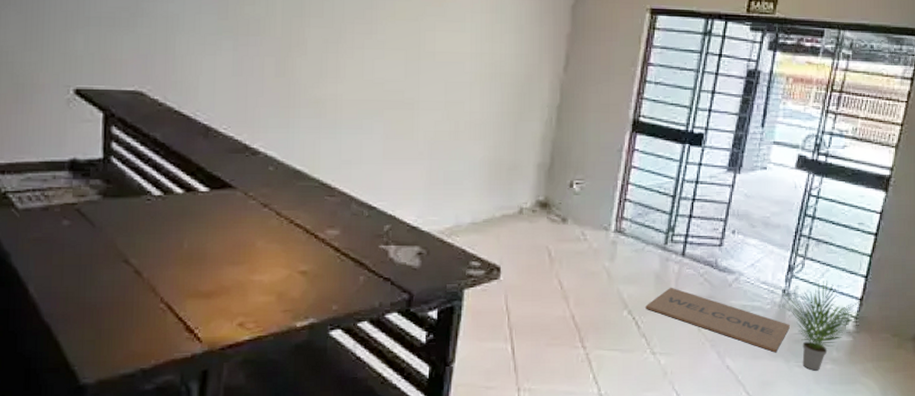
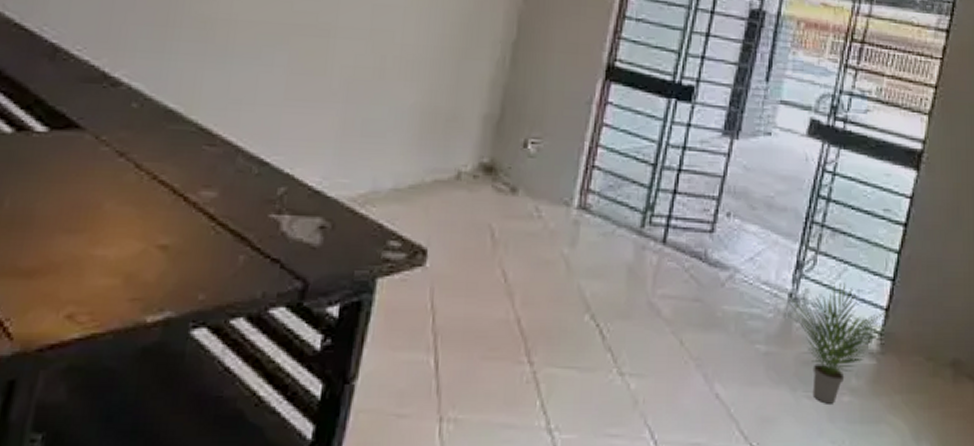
doormat: present [645,287,790,353] -> none [613,284,797,378]

